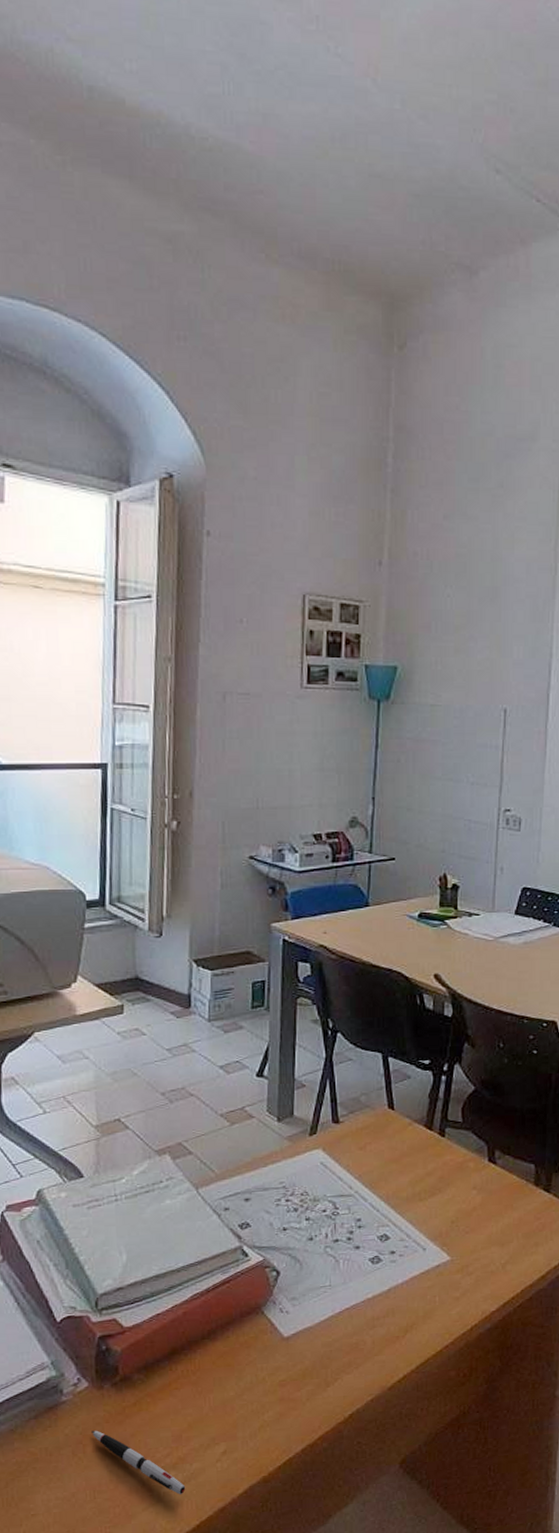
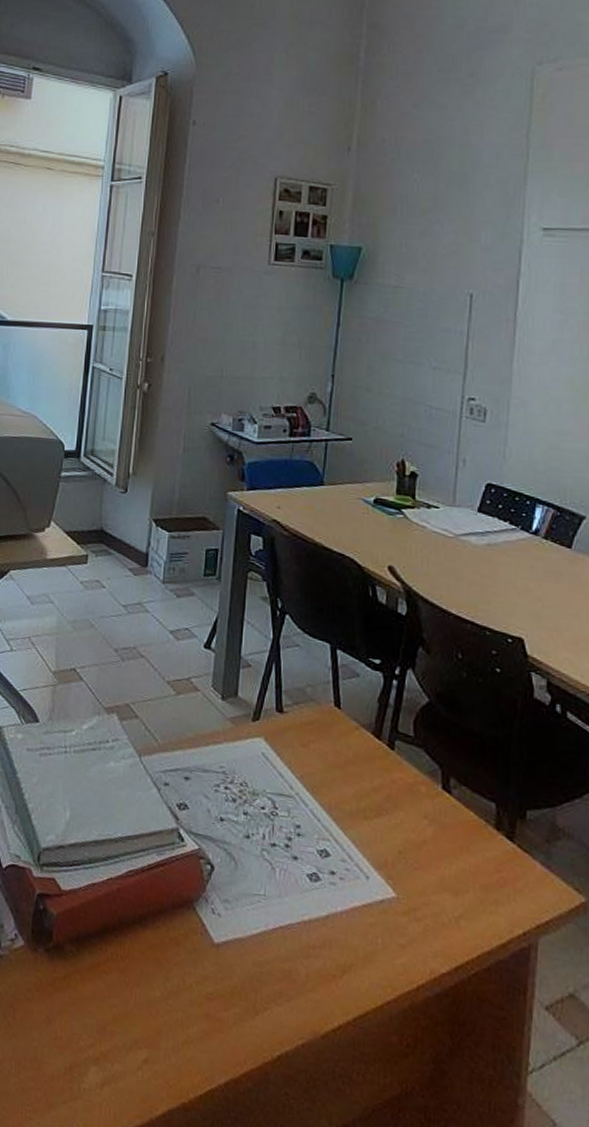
pen: present [92,1430,186,1495] -> none [22,995,106,1097]

